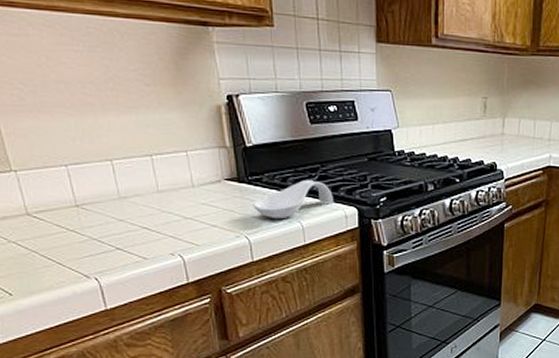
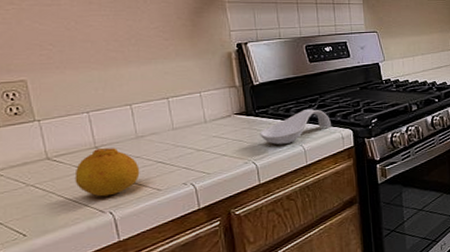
fruit: none [56,208,125,261] -> present [74,148,140,197]

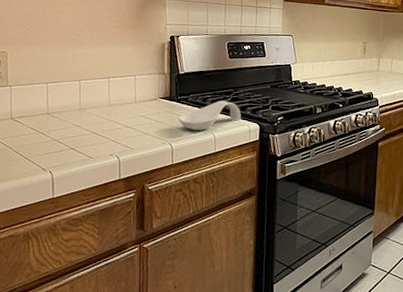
fruit: present [74,148,140,197] -> none [28,115,78,157]

